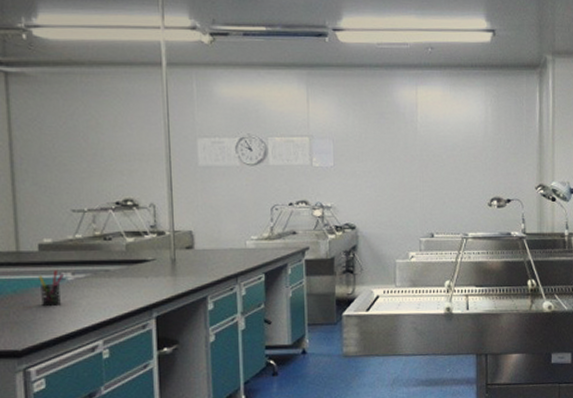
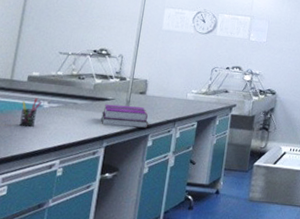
notebook: none [142,265,205,292] -> present [100,104,149,128]

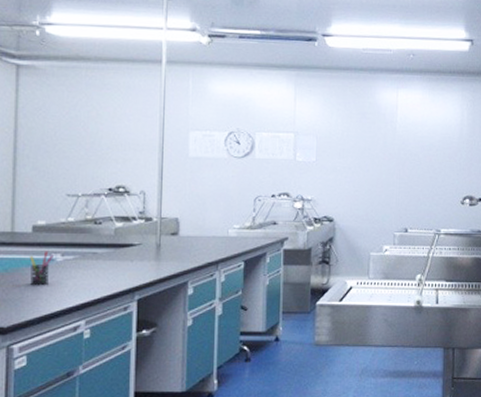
notebook: present [100,104,149,128] -> none [127,250,186,276]

